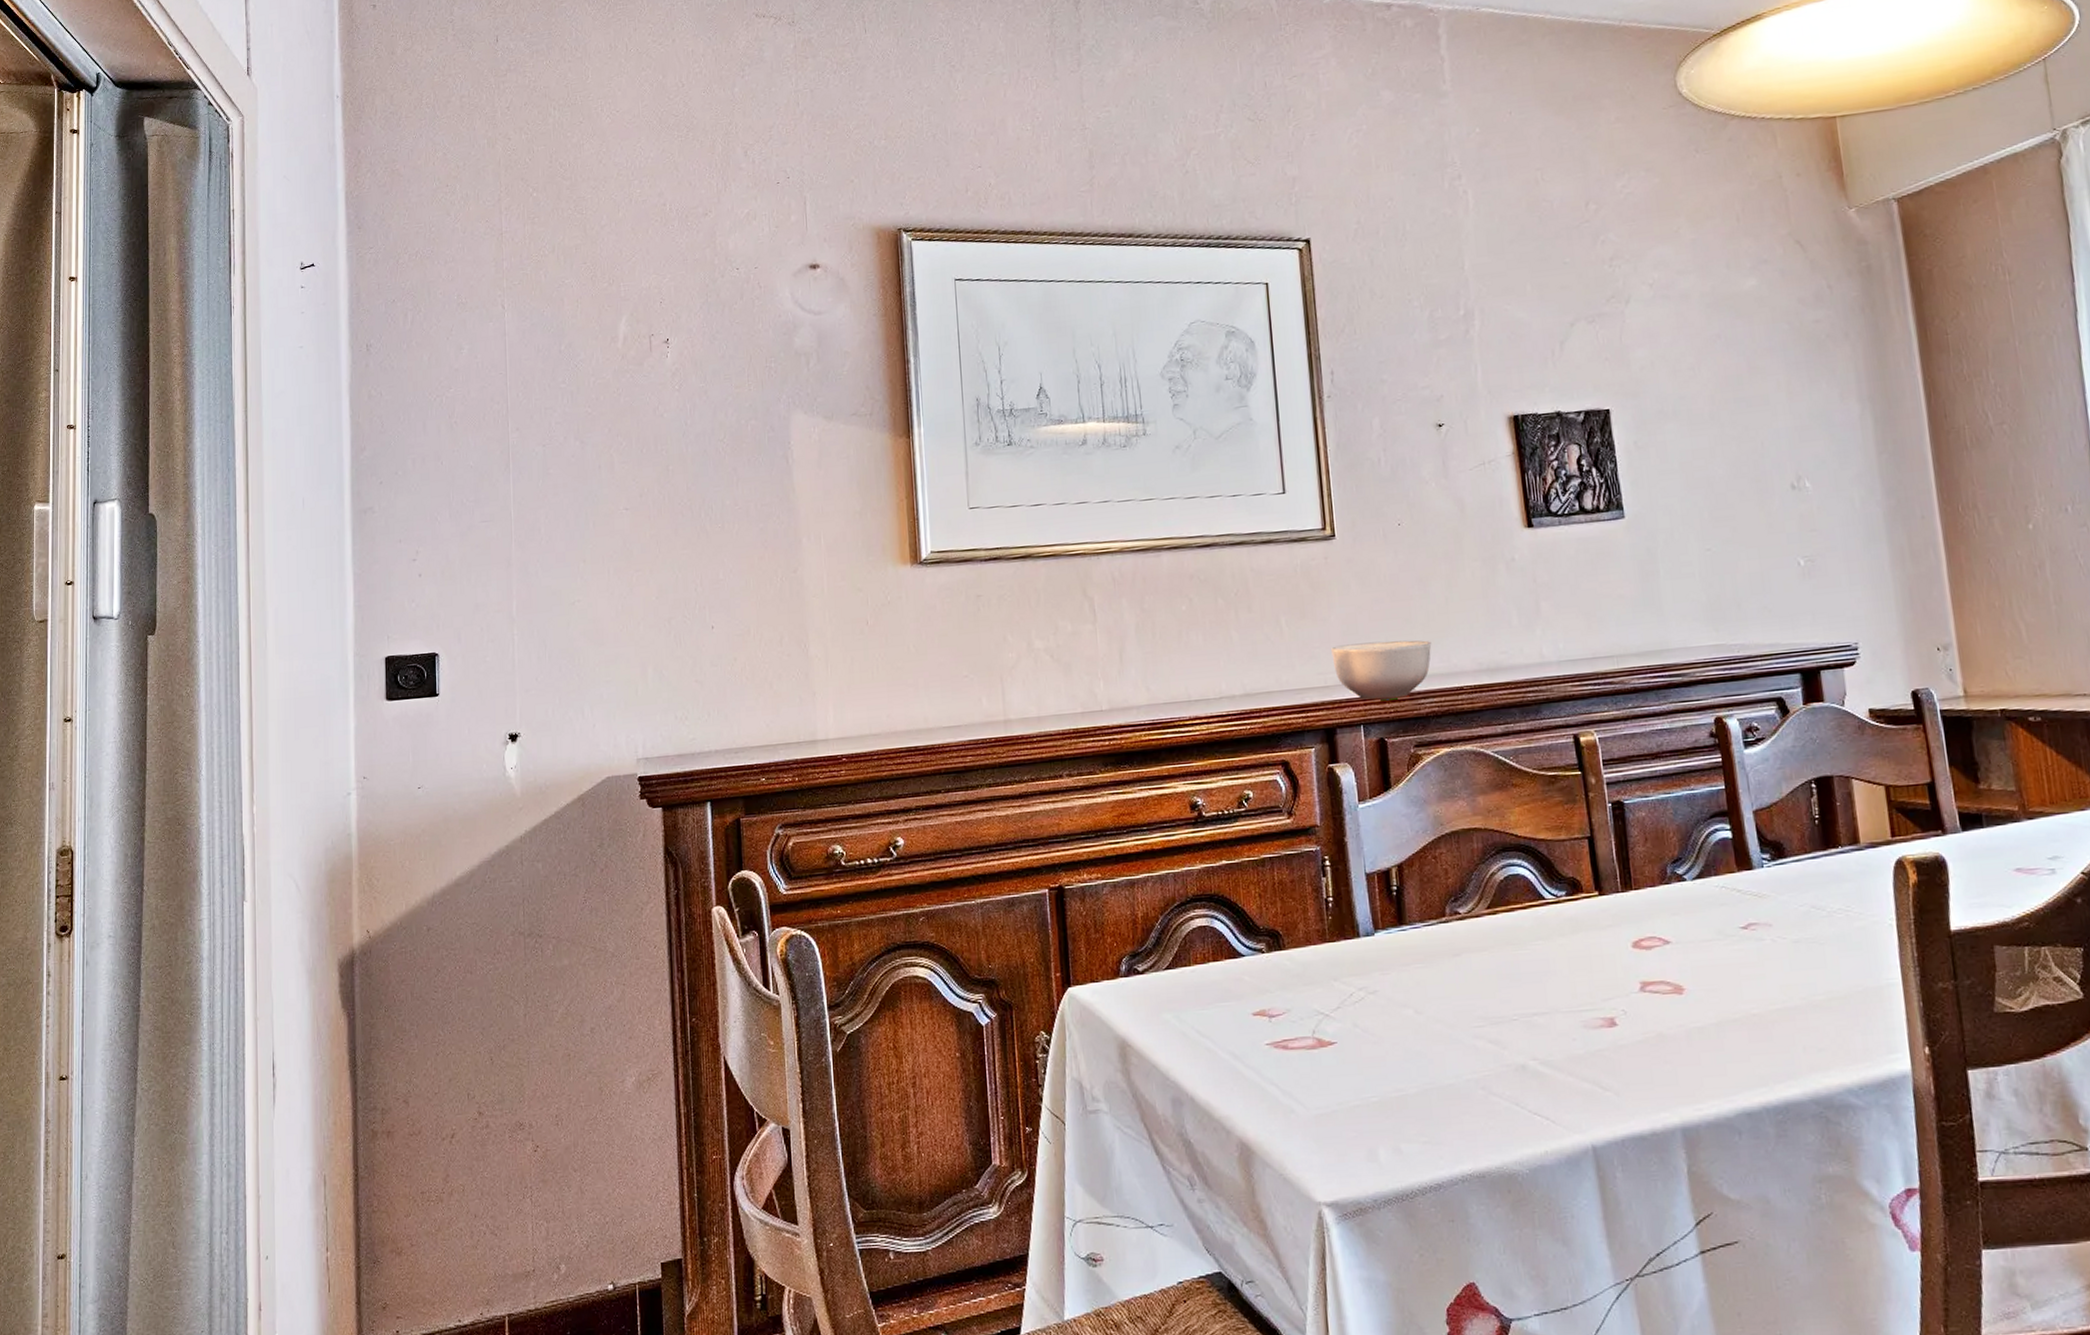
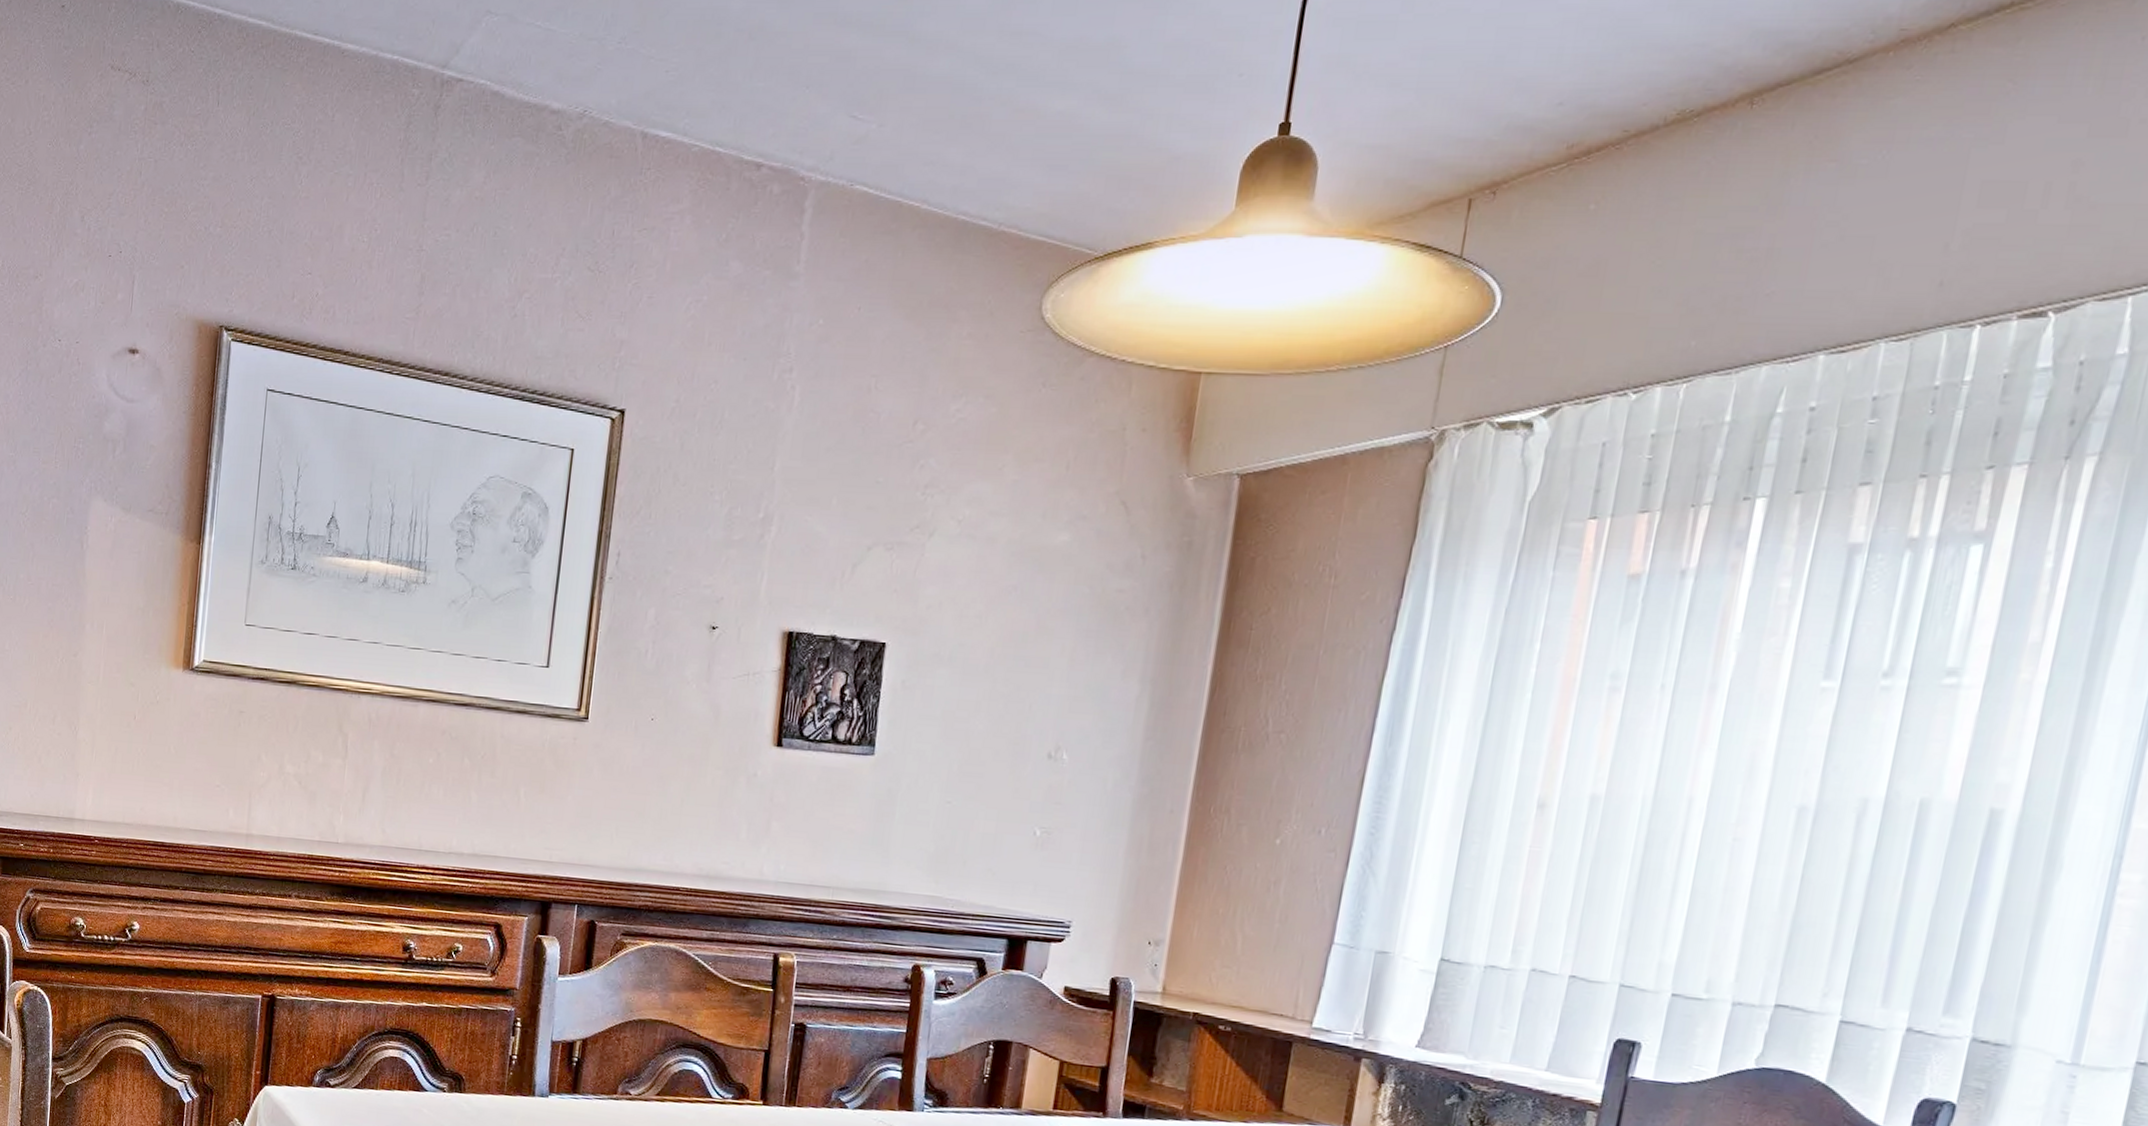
bowl: present [1331,640,1432,701] -> none [561,825,659,887]

